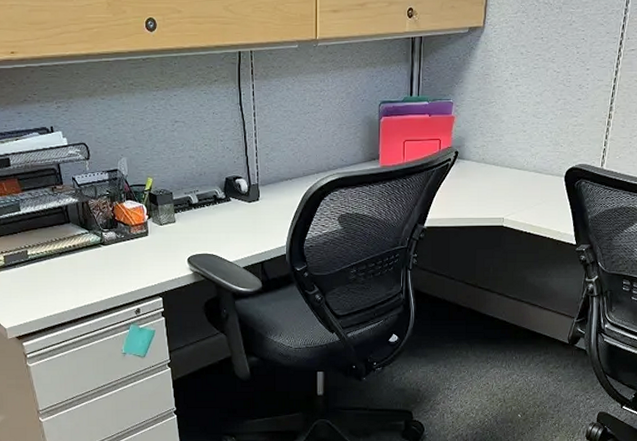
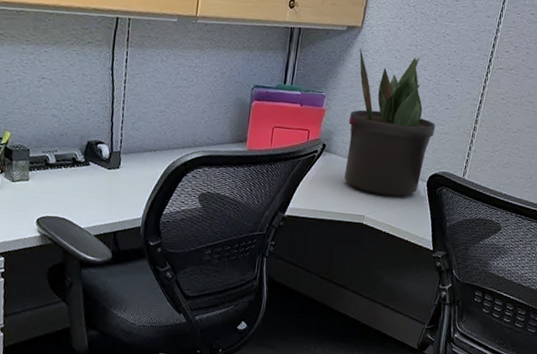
planter: none [479,49,569,196] -> present [344,49,436,197]

